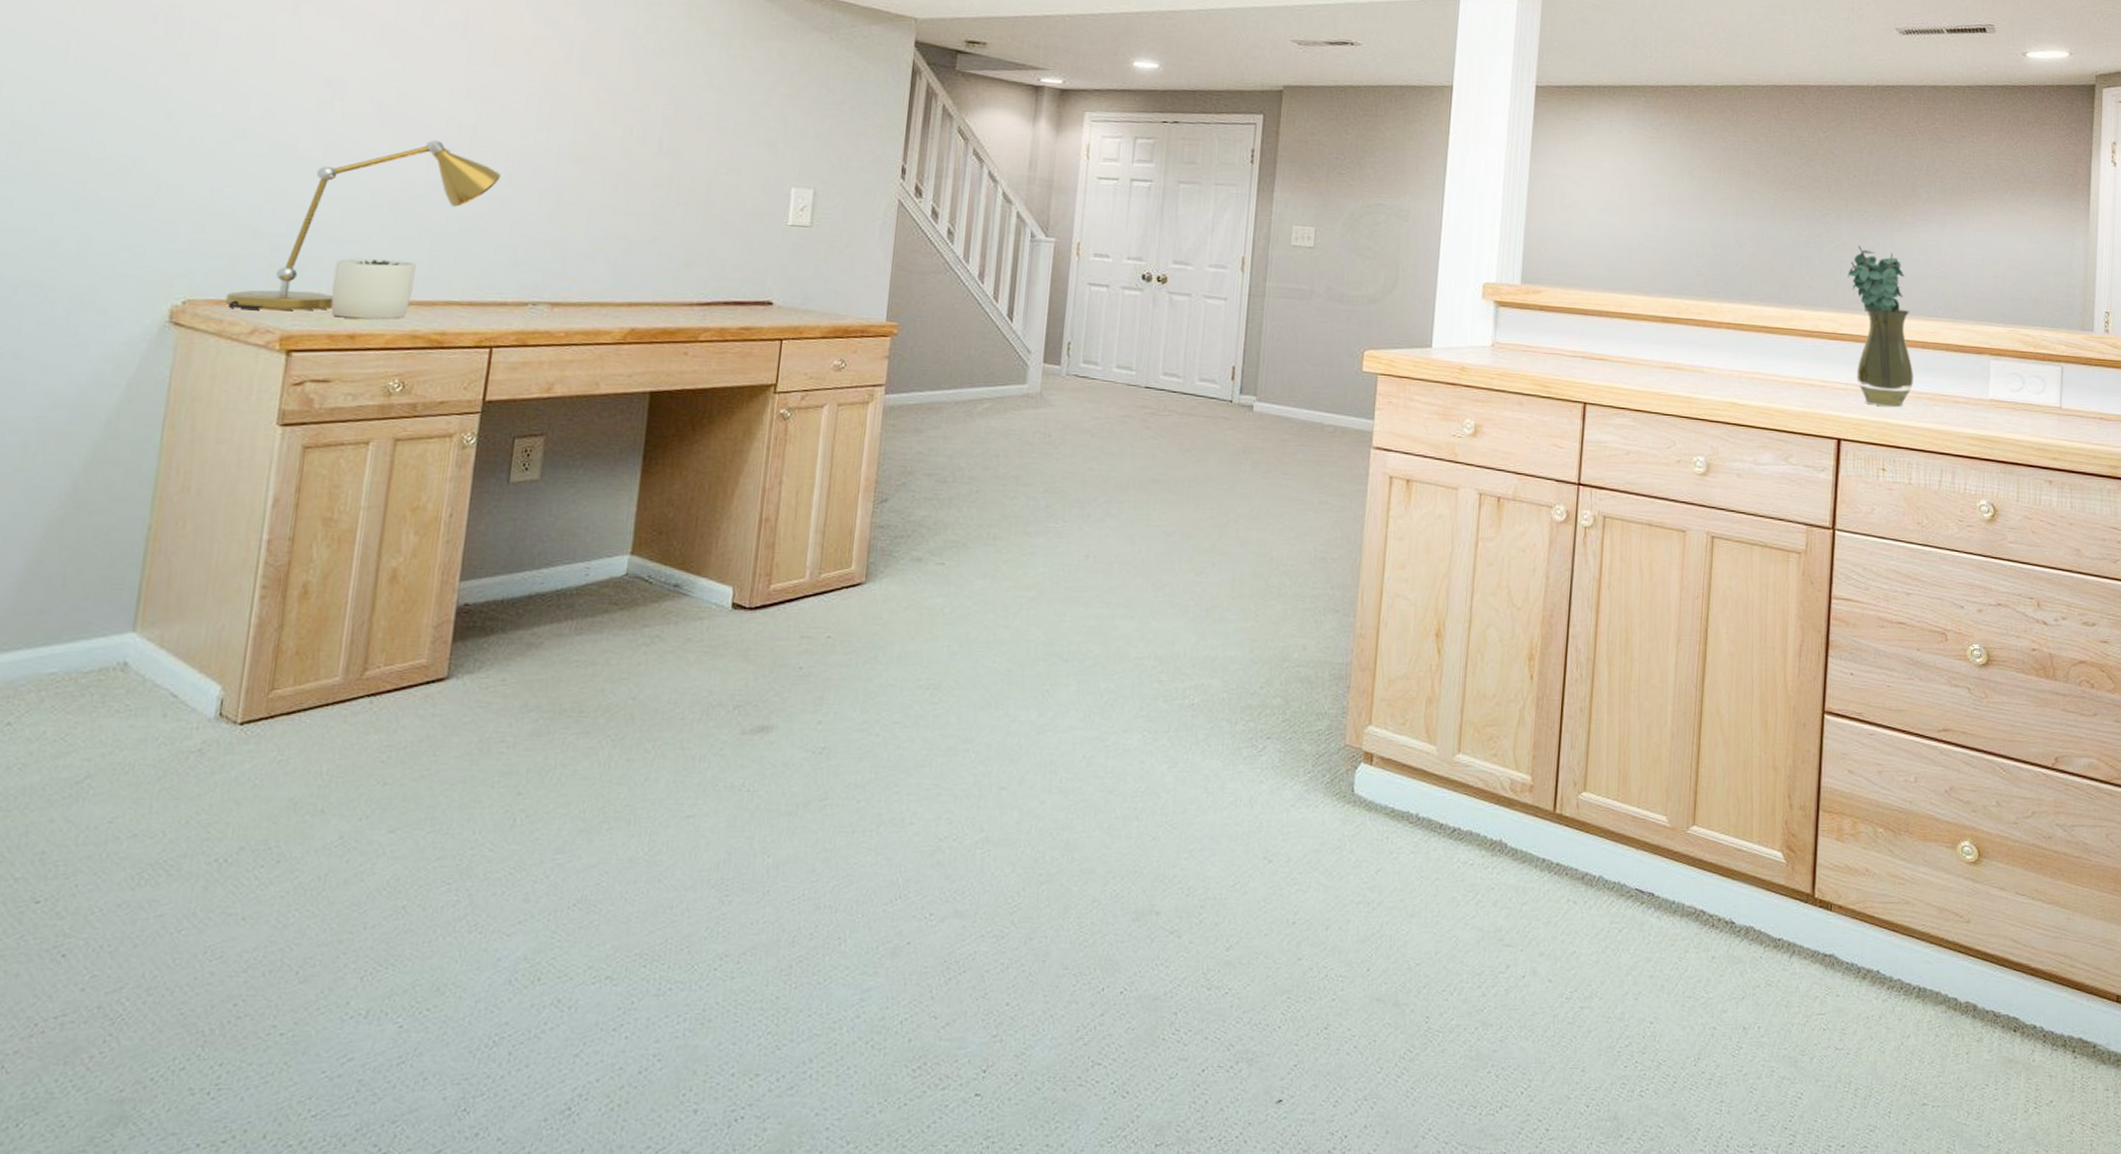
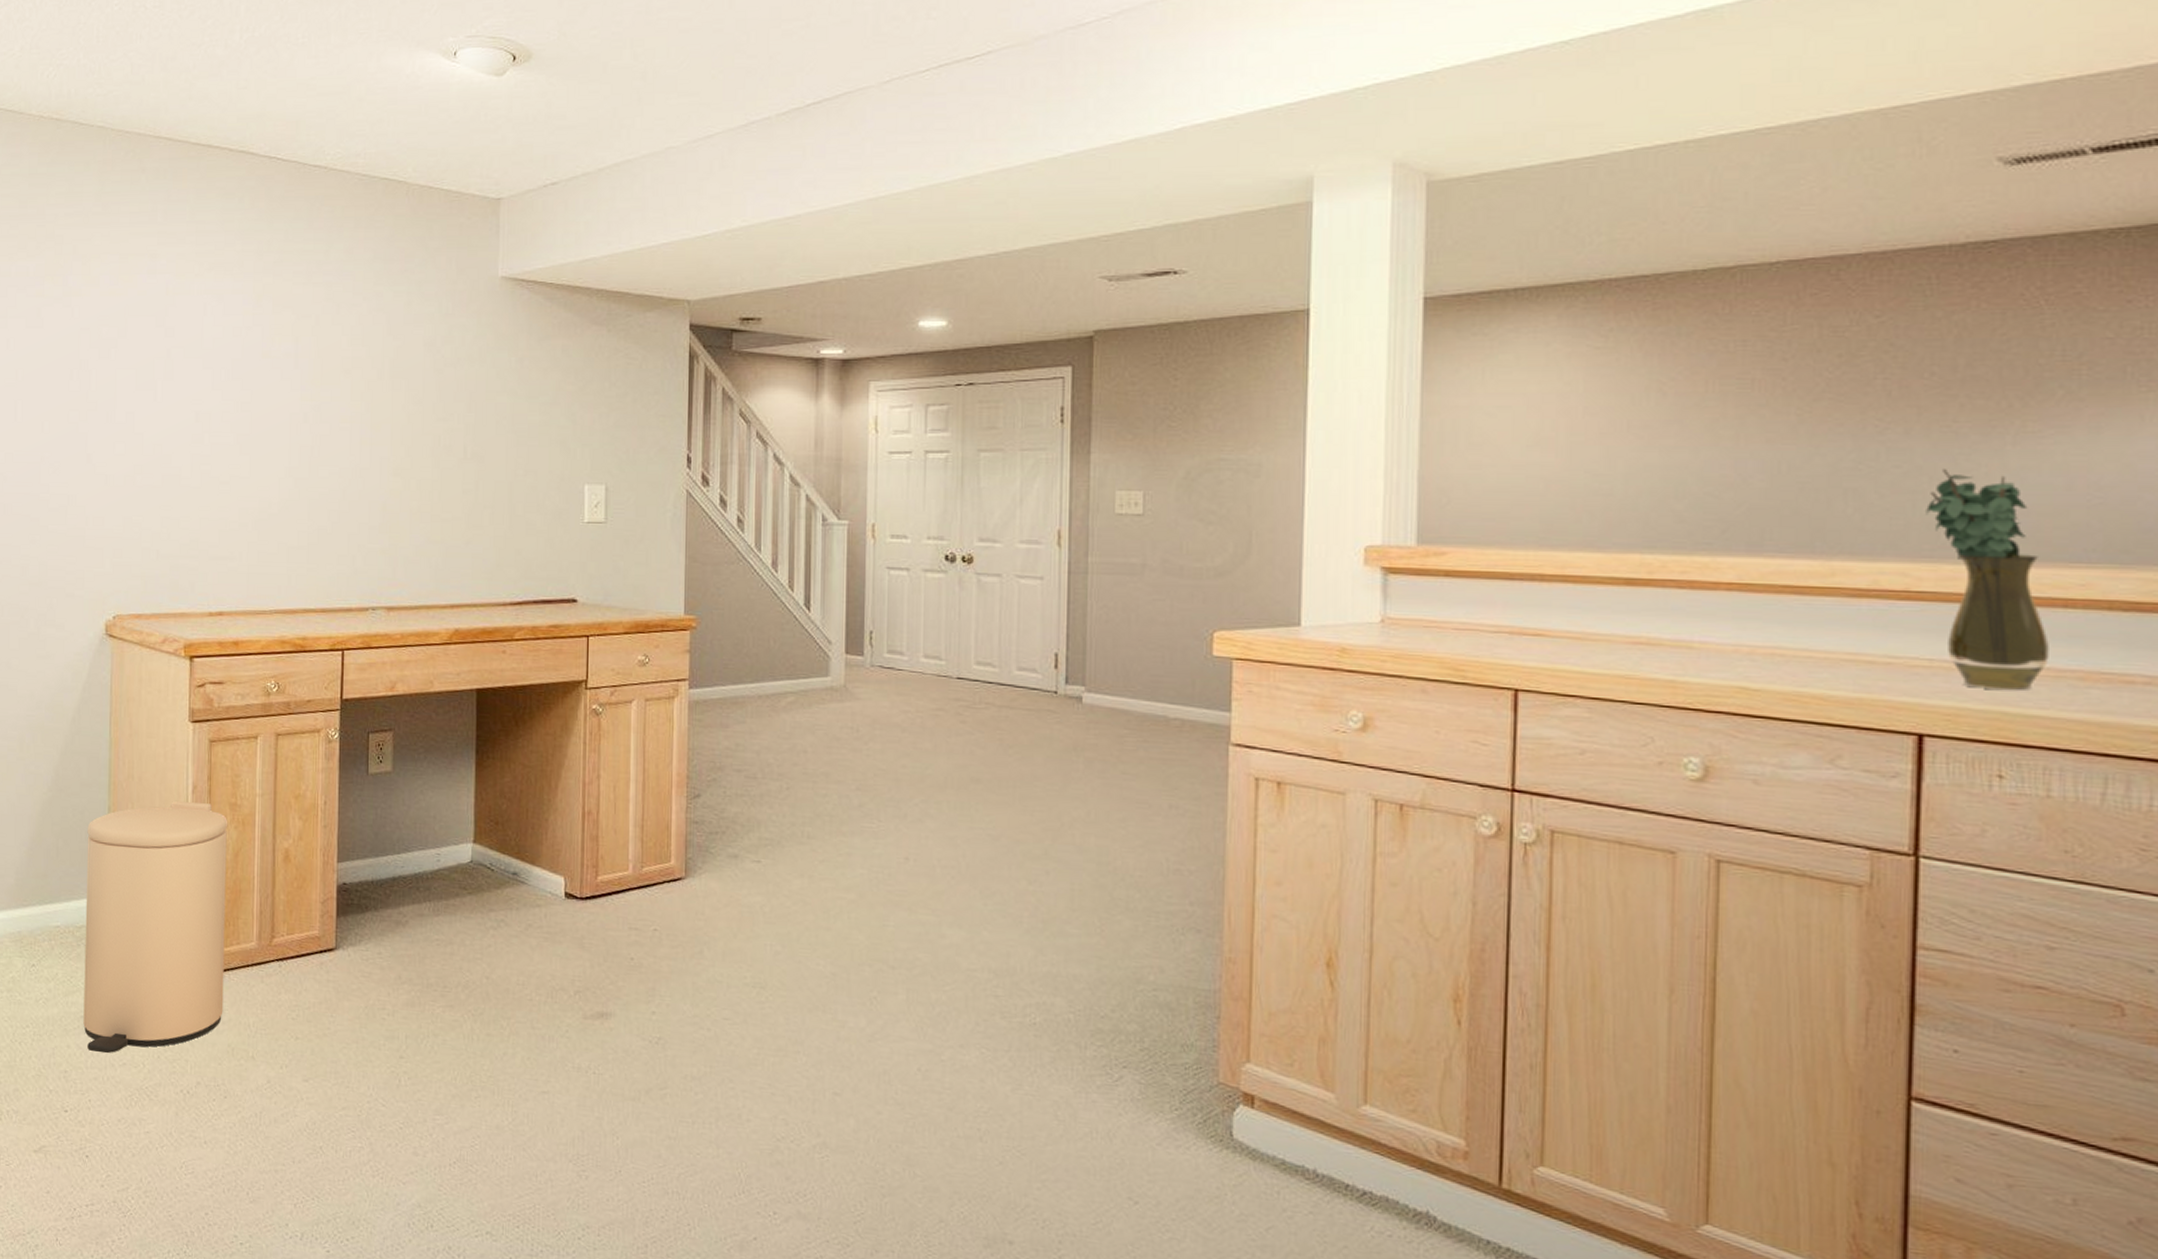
pedal bin: none [78,516,319,825] -> present [83,800,228,1054]
desk lamp: present [225,140,501,311] -> none [142,462,336,622]
planter: present [330,258,416,320] -> none [217,573,278,628]

